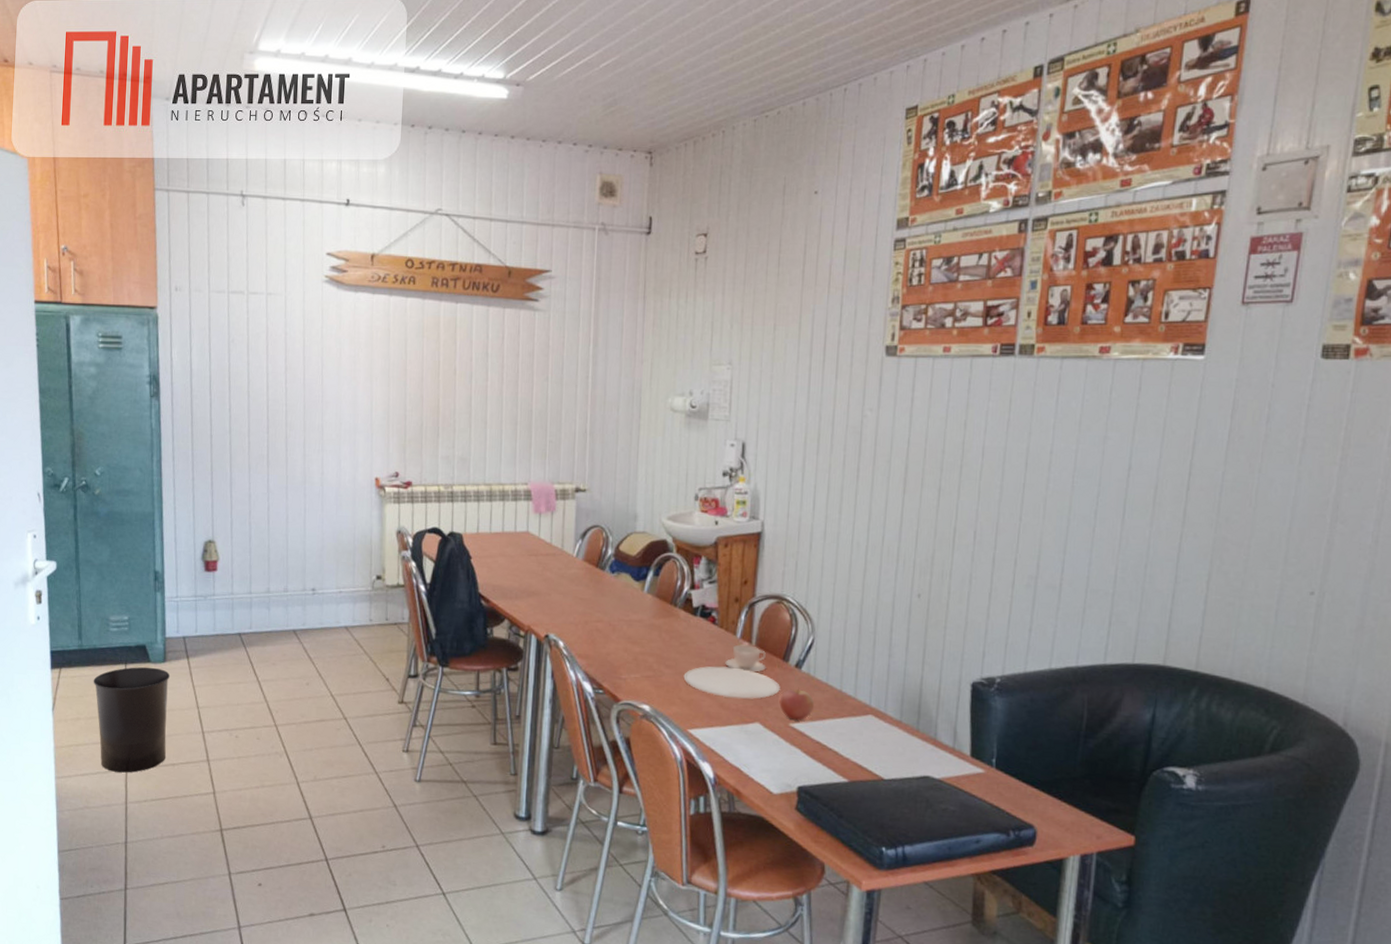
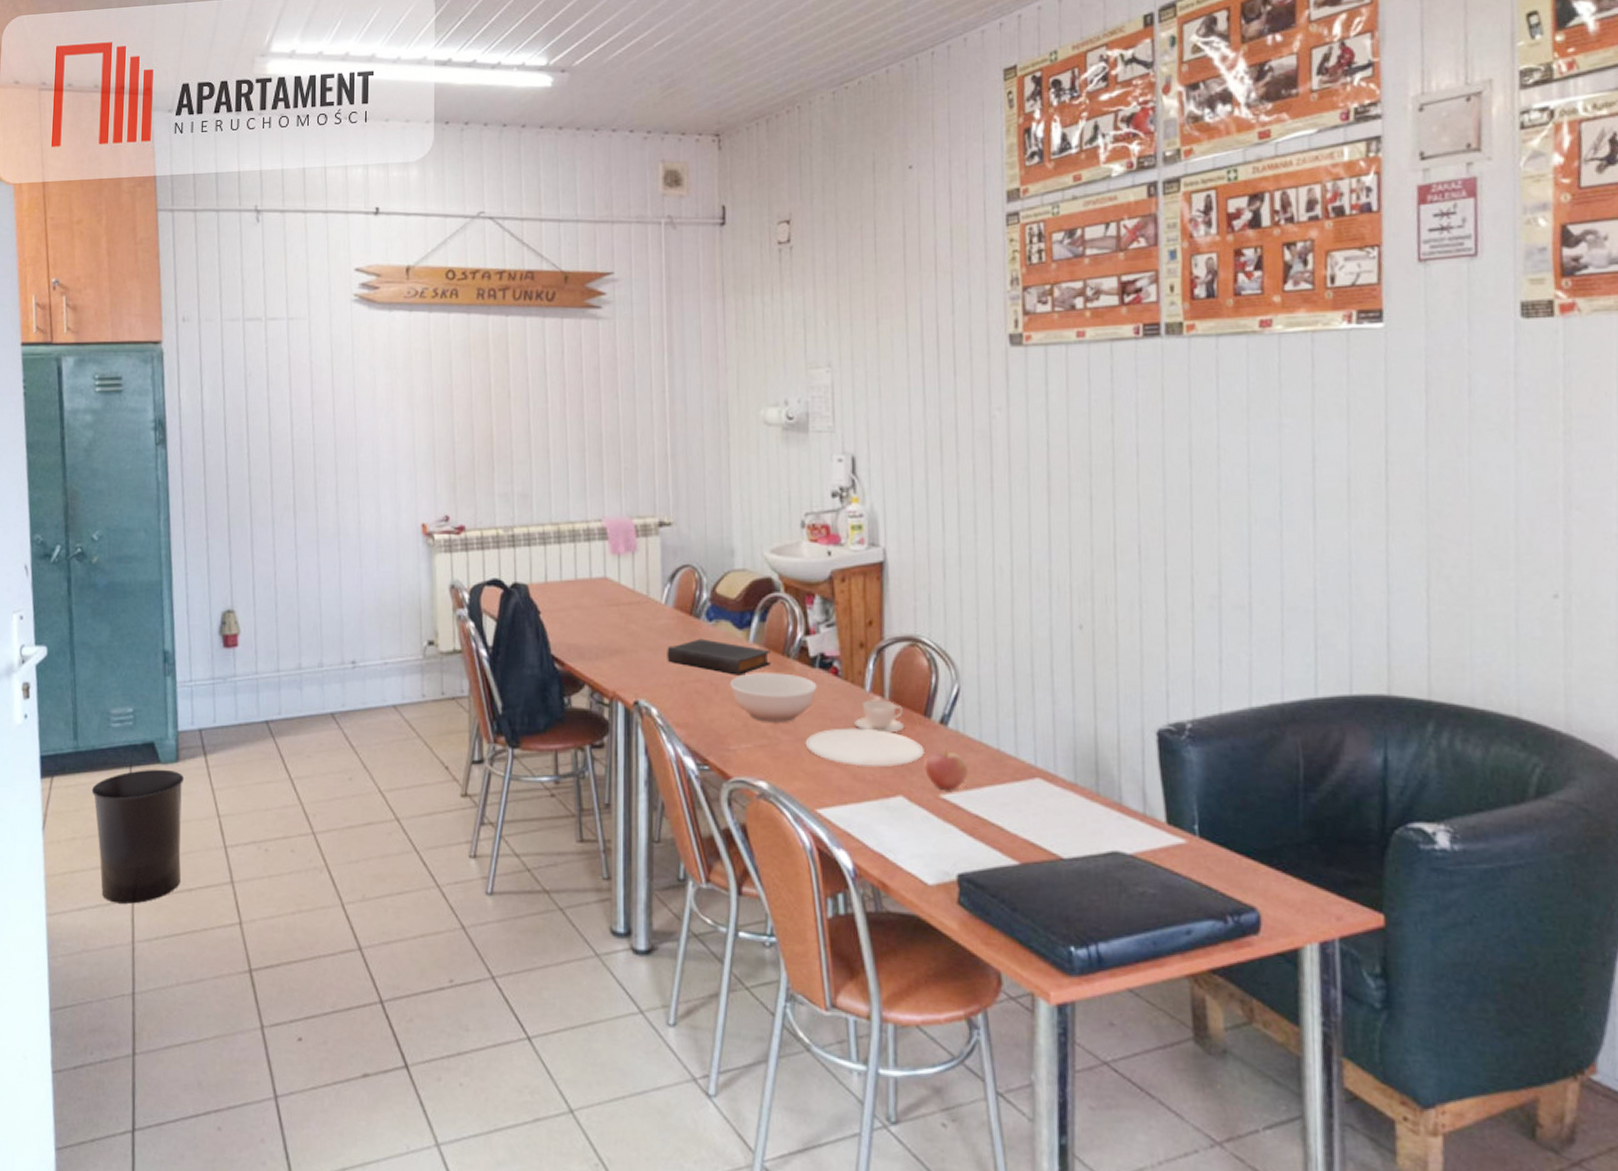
book: none [574,587,661,619] -> present [667,638,770,675]
bowl: none [625,617,697,659] -> present [730,673,817,722]

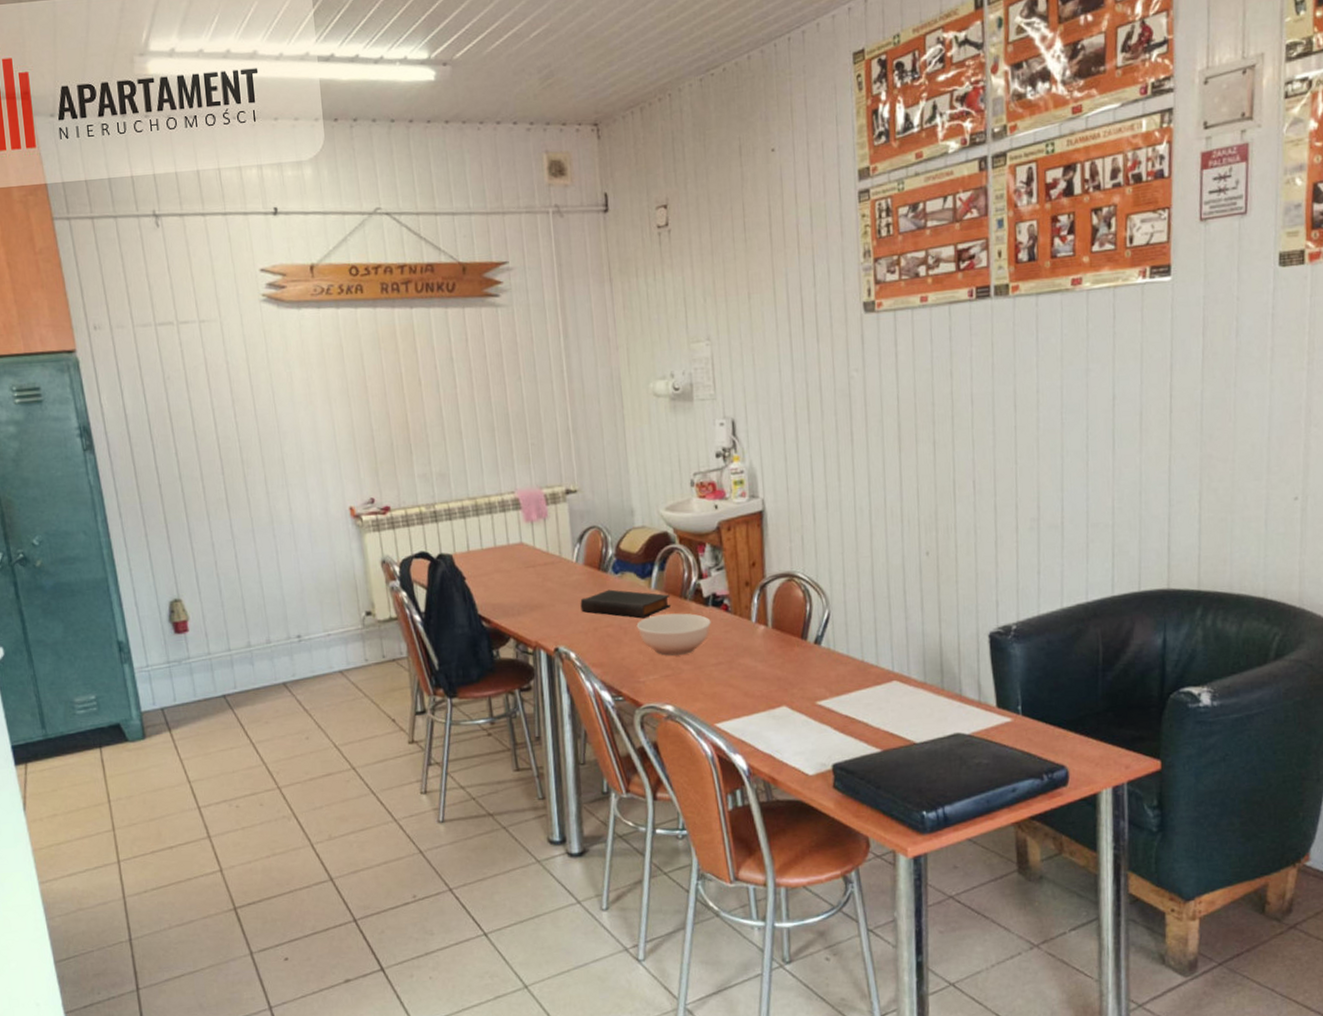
waste bin: present [91,769,185,904] -> none [65,746,161,866]
plate: present [805,728,924,768] -> none [703,653,802,686]
teacup: present [854,699,905,733] -> none [743,628,786,656]
apple: present [925,748,969,790] -> none [803,663,839,698]

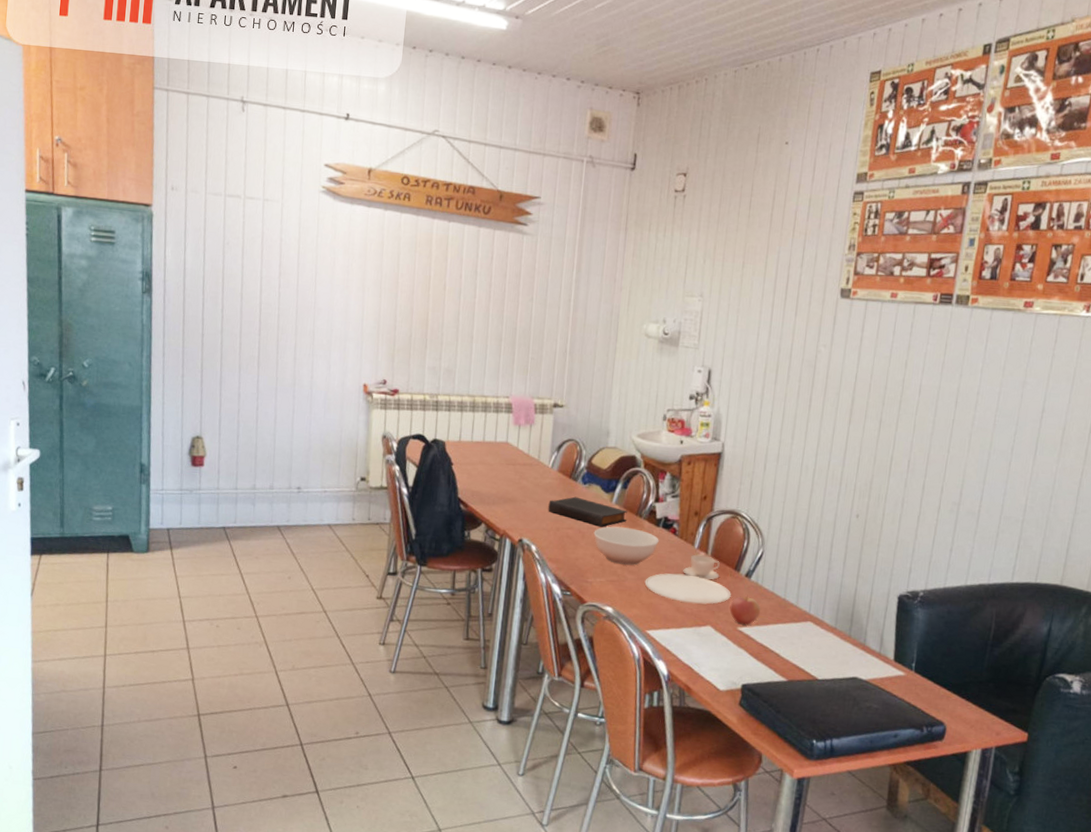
plate: none [703,653,802,686] -> present [644,573,731,605]
teacup: none [743,628,786,656] -> present [683,554,720,580]
apple: none [803,663,839,698] -> present [729,594,761,625]

